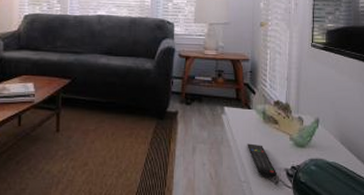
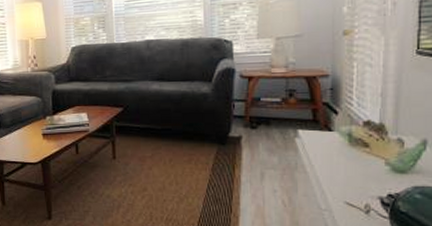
remote control: present [247,143,277,178] -> none [328,169,367,206]

